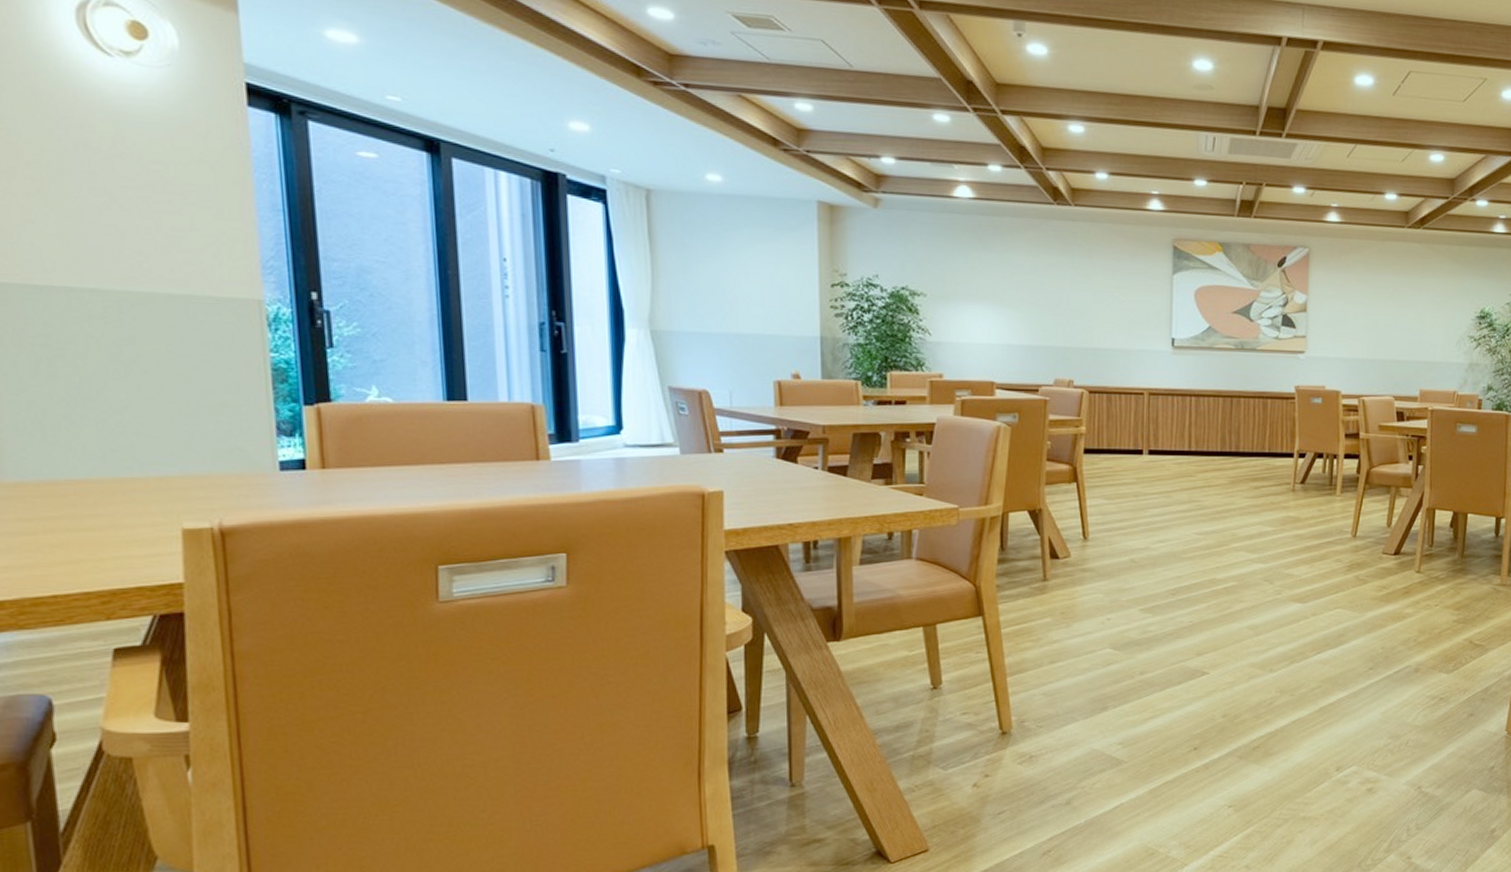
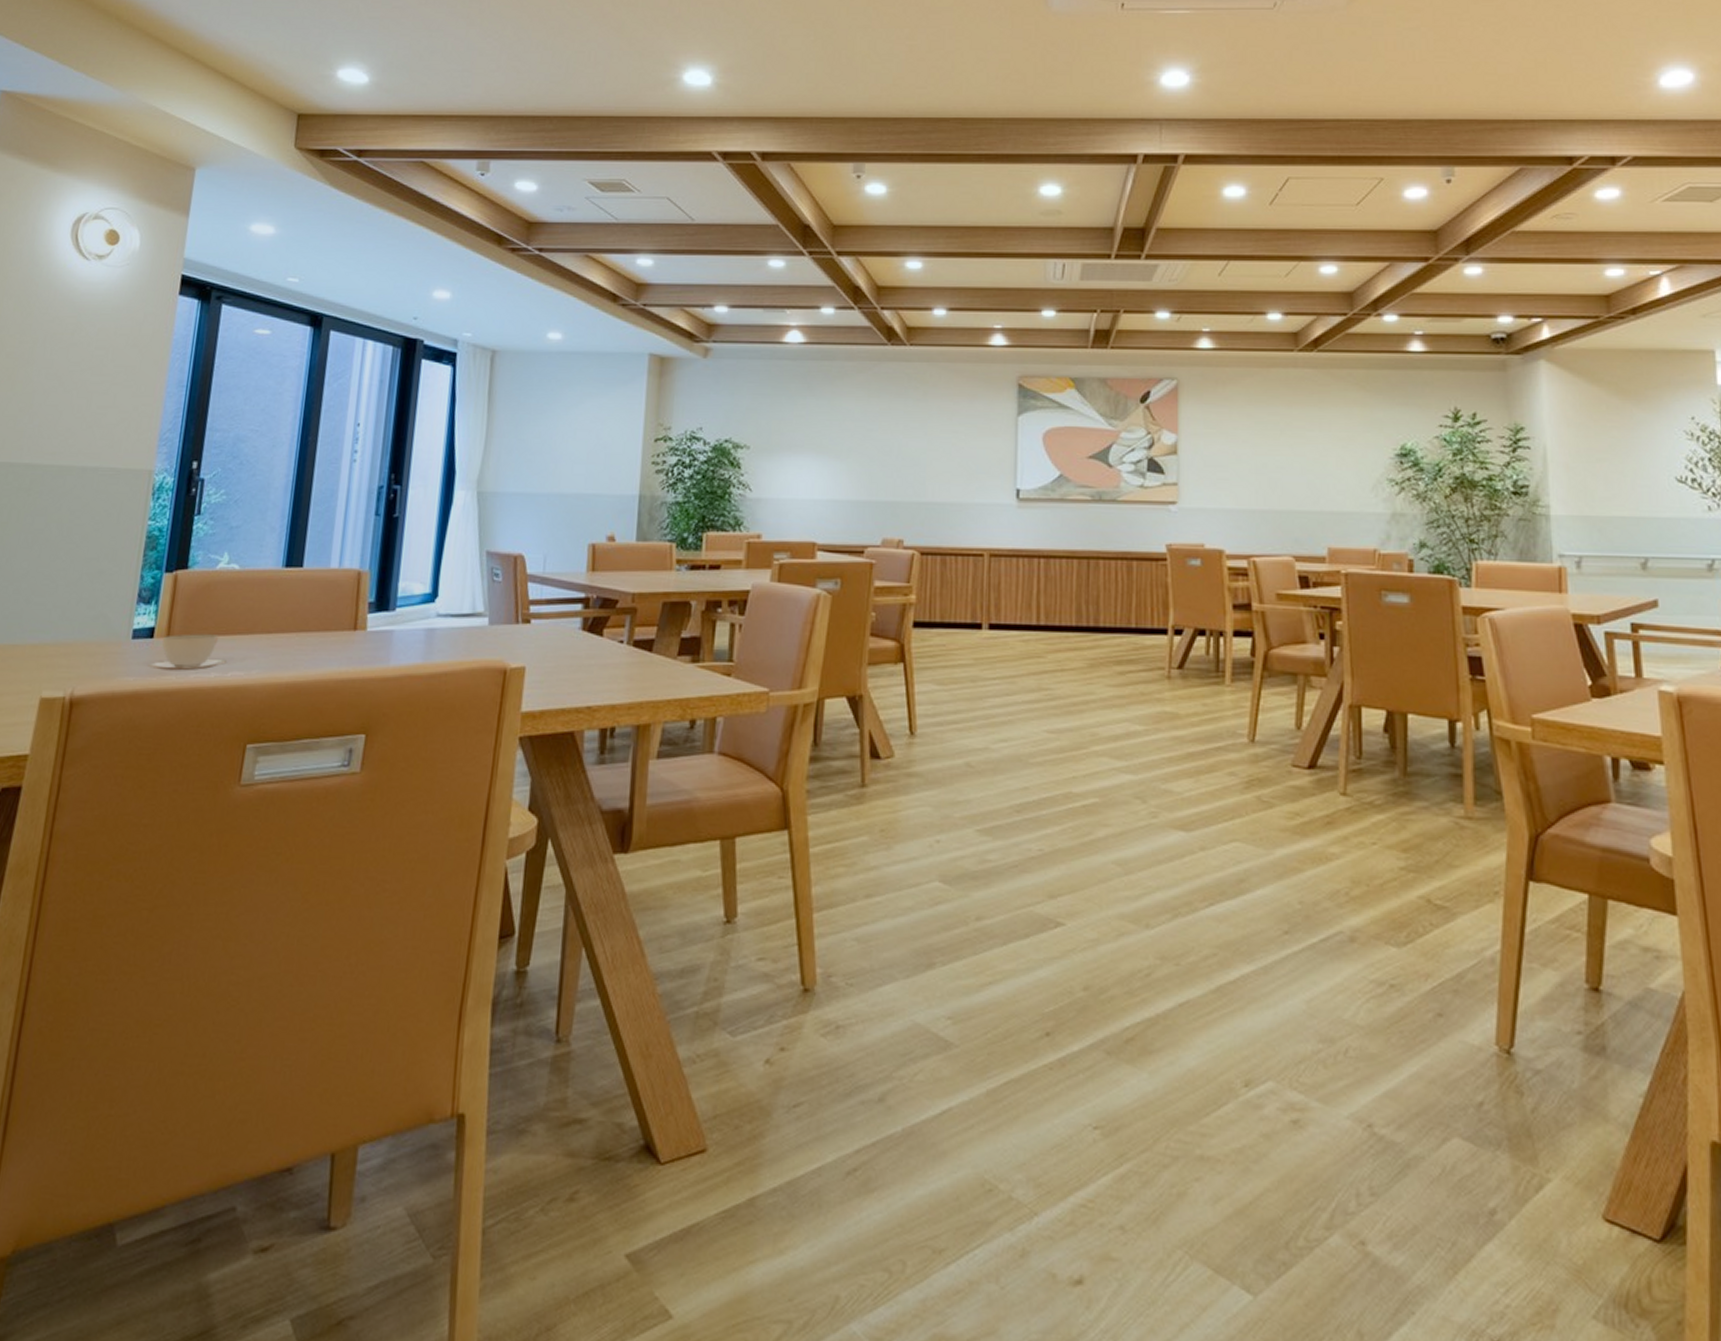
teacup: none [306,465,398,501] -> present [148,634,226,671]

